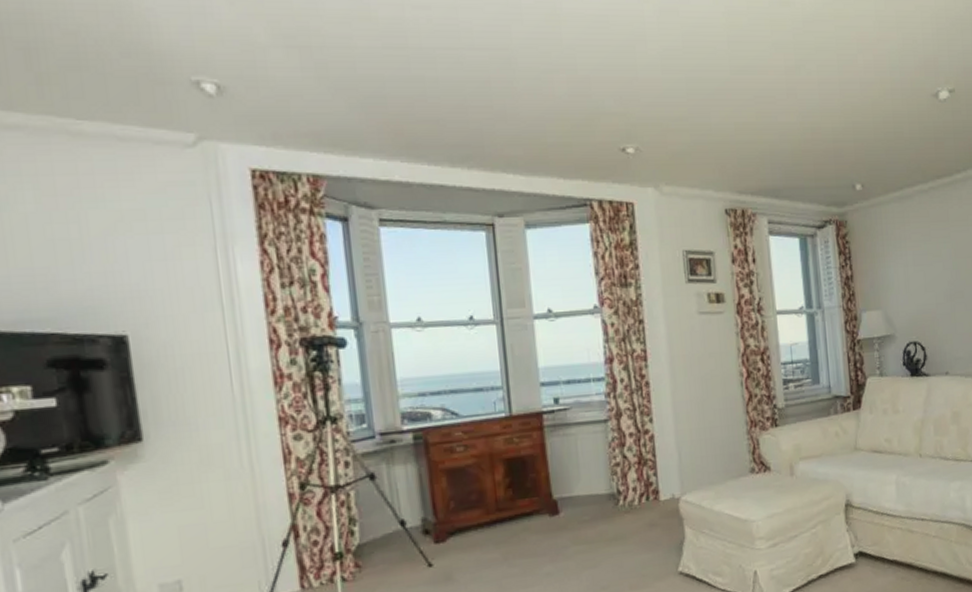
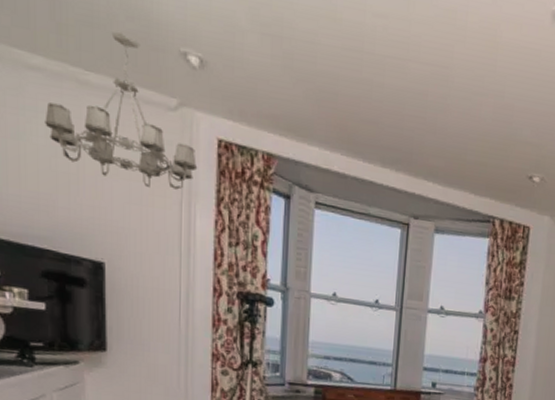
chandelier: none [31,71,231,239] -> present [45,31,198,190]

